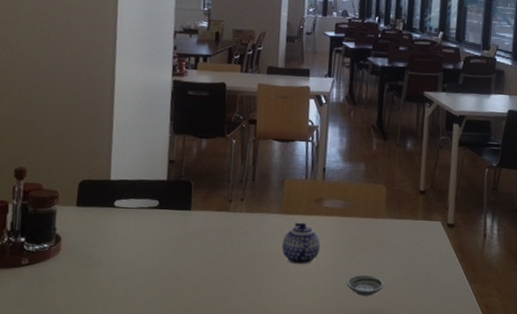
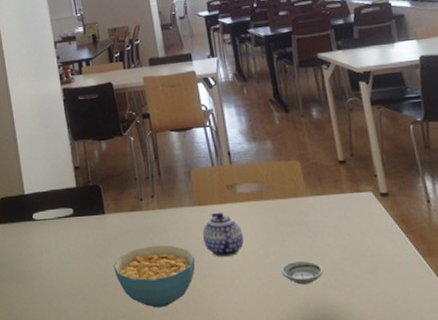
cereal bowl: none [188,245,270,305] -> present [113,245,196,308]

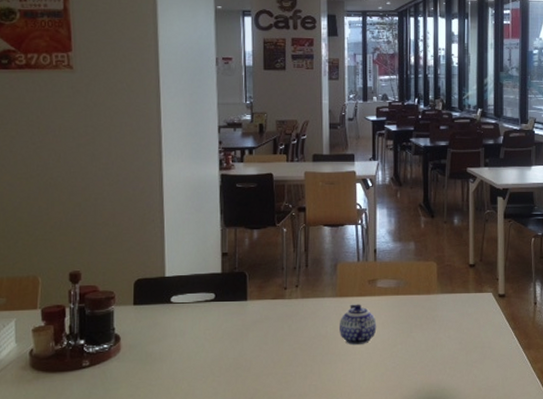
cereal bowl: present [113,245,196,308] -> none [248,332,329,390]
saucer: present [281,260,324,285] -> none [405,350,441,371]

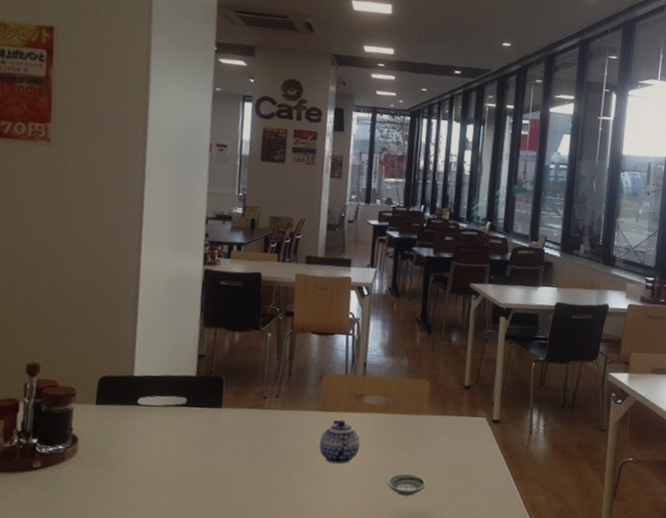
saucer: none [405,350,441,371] -> present [387,473,426,496]

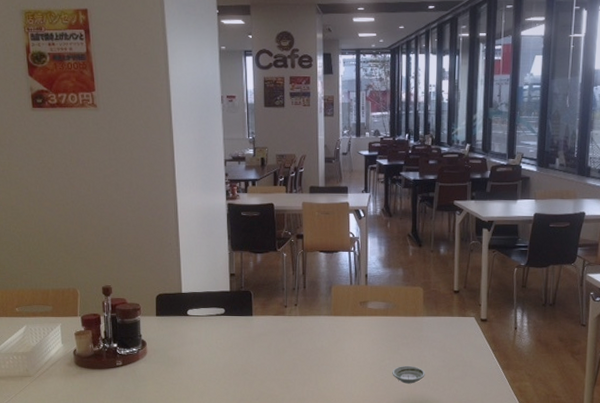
teapot: present [319,419,361,465] -> none [333,322,367,359]

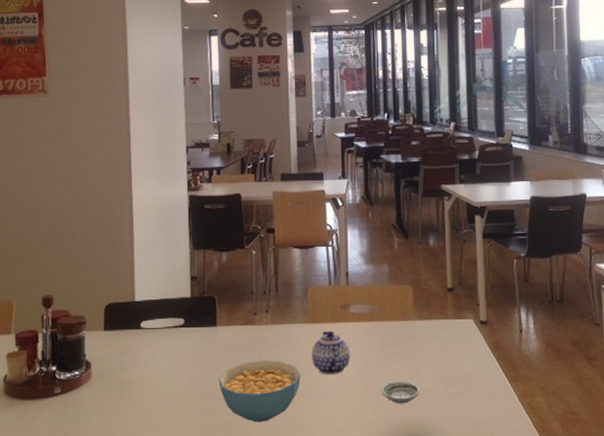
cereal bowl: none [254,344,324,394] -> present [219,360,301,422]
teapot: none [333,322,367,359] -> present [311,330,351,375]

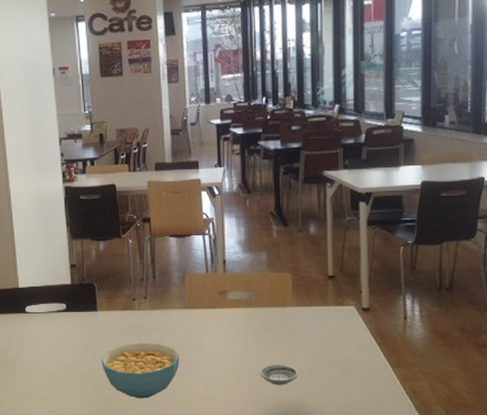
teapot: present [311,330,351,375] -> none [189,316,229,358]

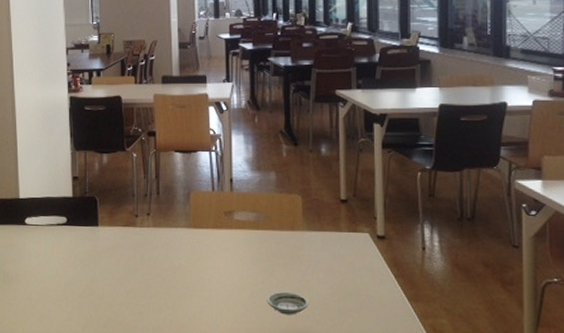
cereal bowl: present [101,342,180,399] -> none [101,261,183,322]

